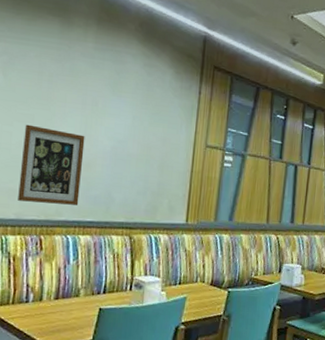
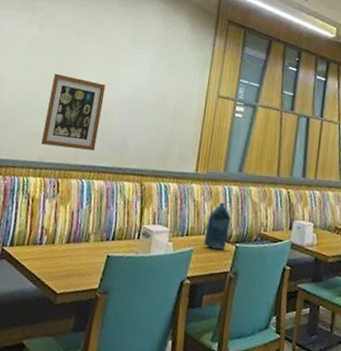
bottle: none [196,251,222,295] -> present [203,202,231,250]

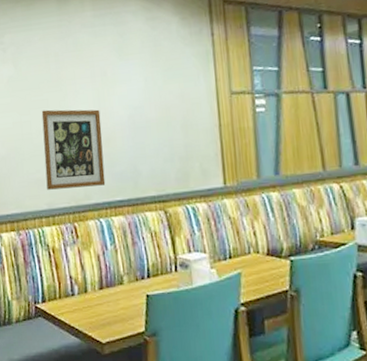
bottle: present [203,202,231,250] -> none [250,213,279,268]

